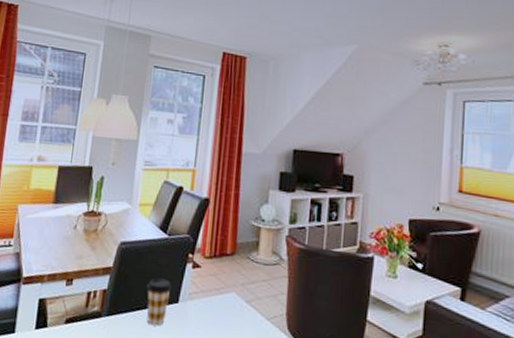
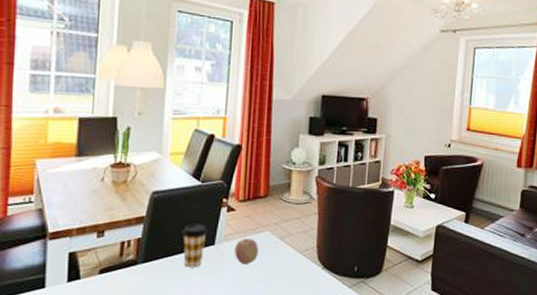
fruit: none [198,298,223,328] -> present [235,239,258,264]

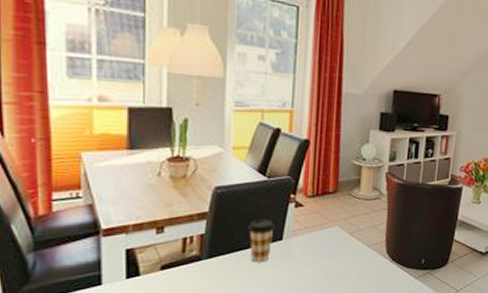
fruit: present [235,239,258,264] -> none [303,234,327,258]

